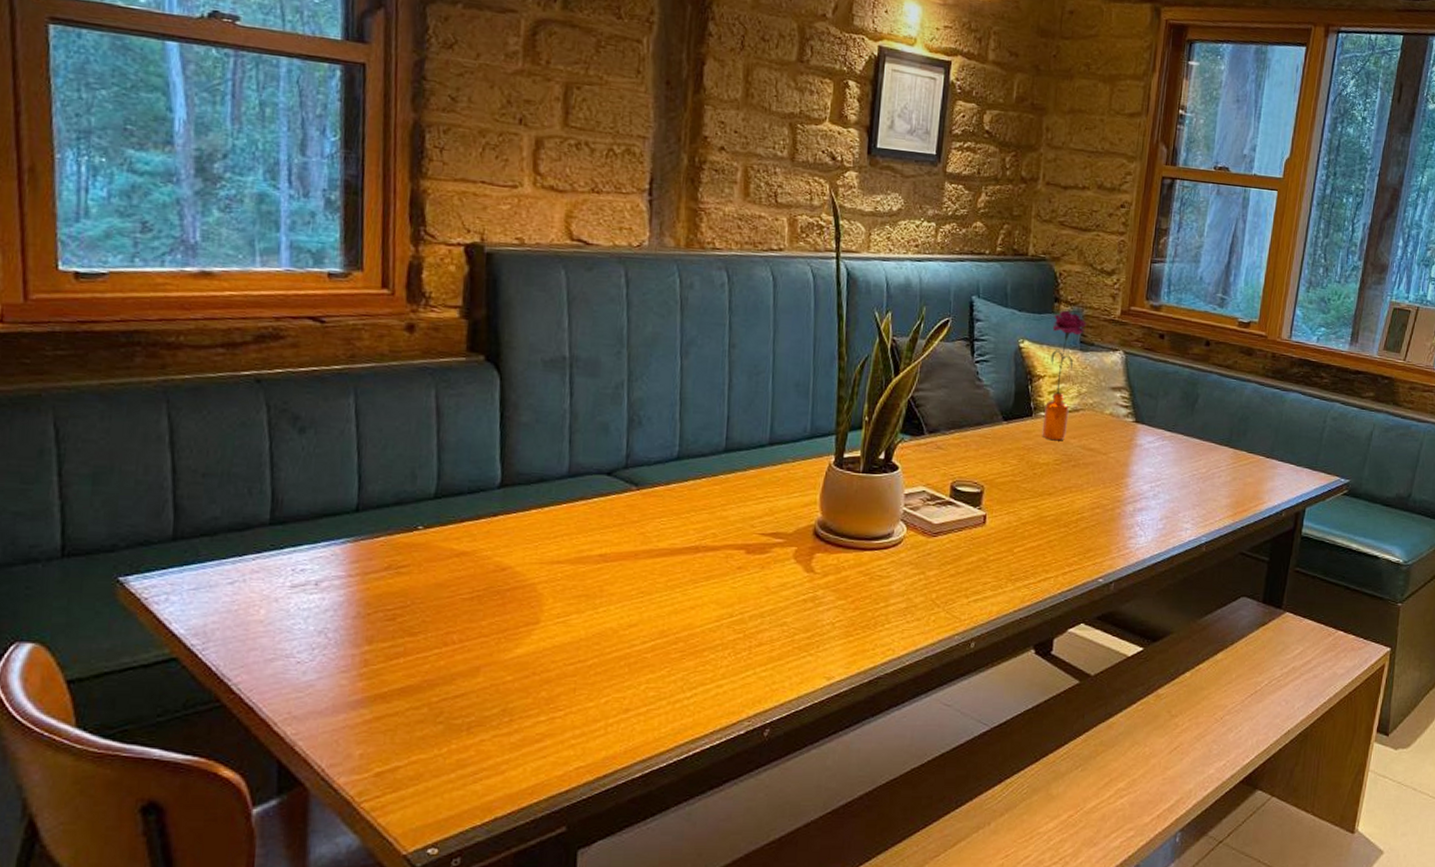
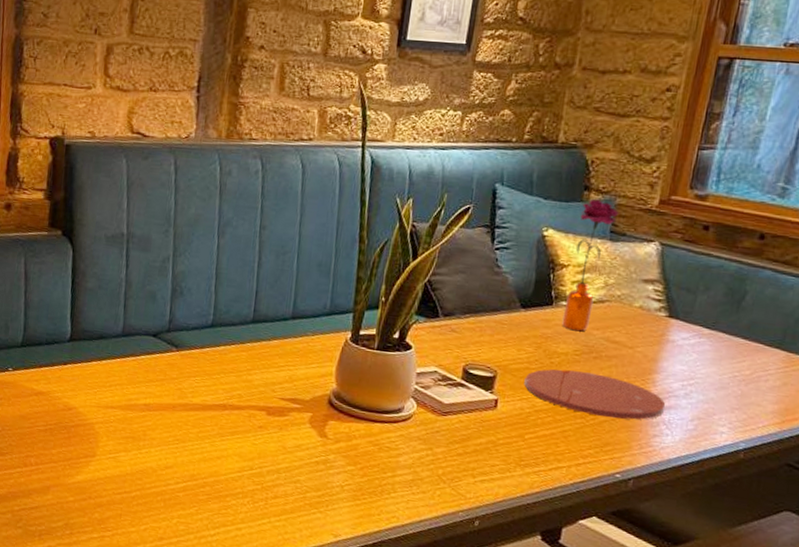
plate: none [1010,479,1137,525] -> present [524,369,665,420]

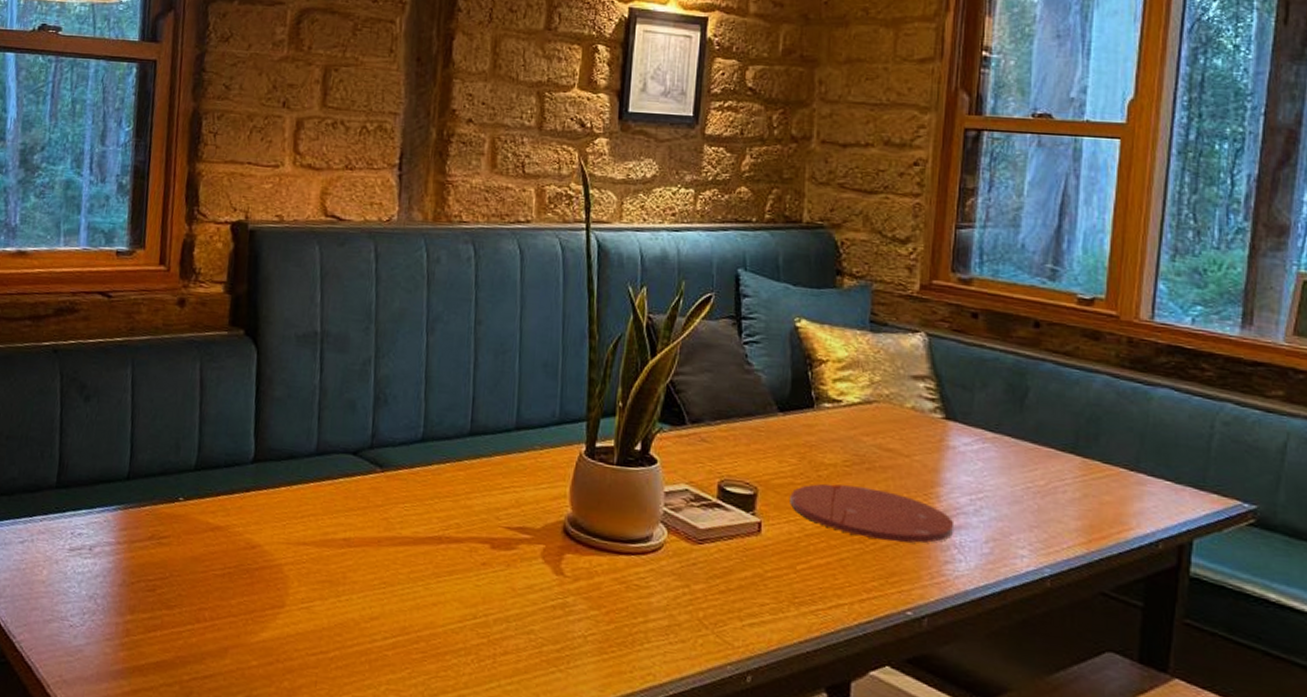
flower: present [562,199,619,332] -> none [826,284,877,438]

